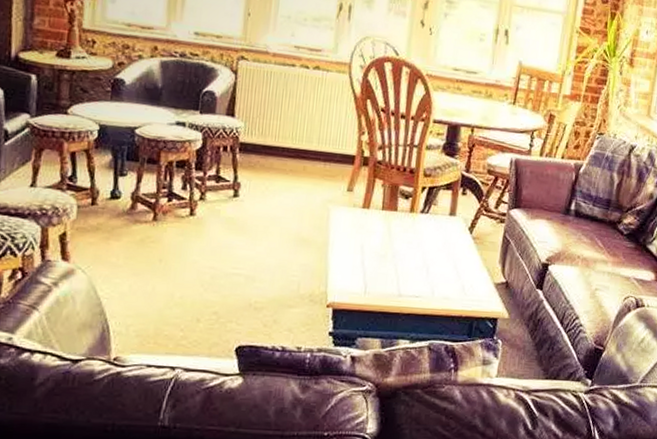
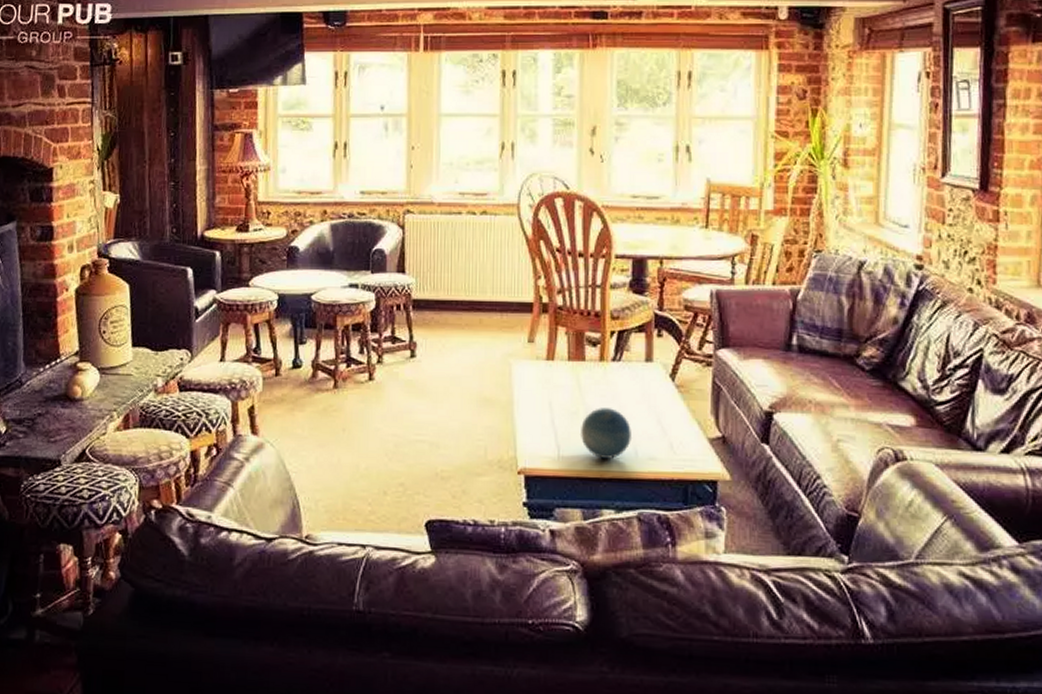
decorative ball: none [386,253,431,297] -> present [581,408,631,459]

